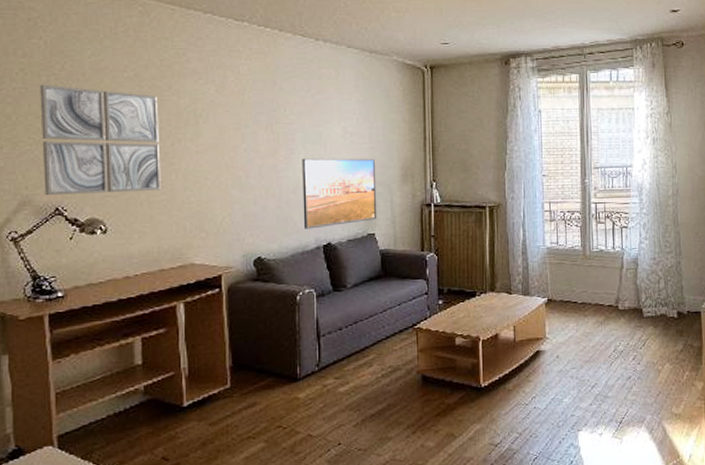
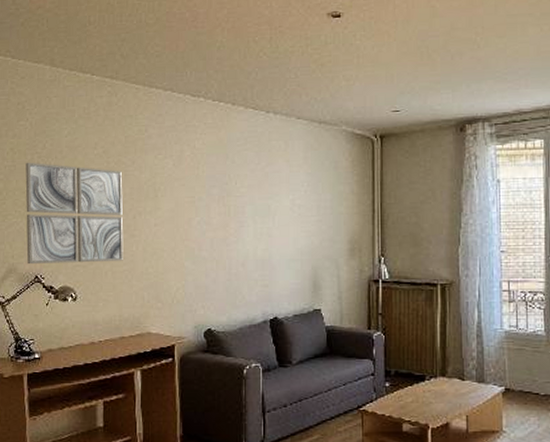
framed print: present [302,158,377,229] -> none [251,231,324,303]

